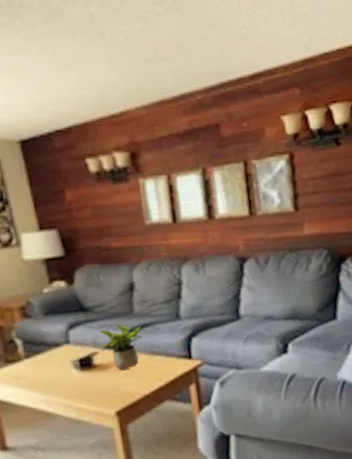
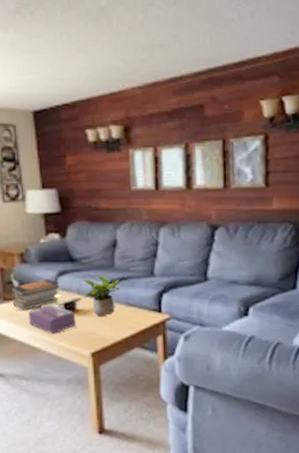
book stack: none [12,332,72,374] -> present [10,278,59,311]
tissue box: none [37,361,95,396] -> present [28,304,76,334]

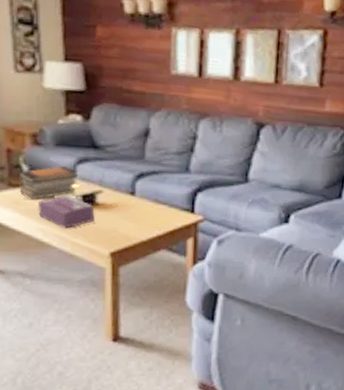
potted plant: present [83,275,120,317] -> none [106,167,150,213]

